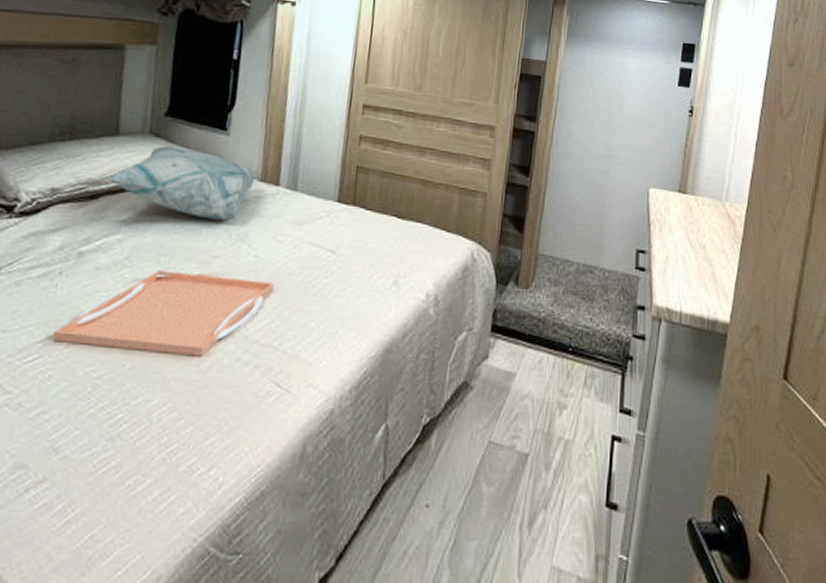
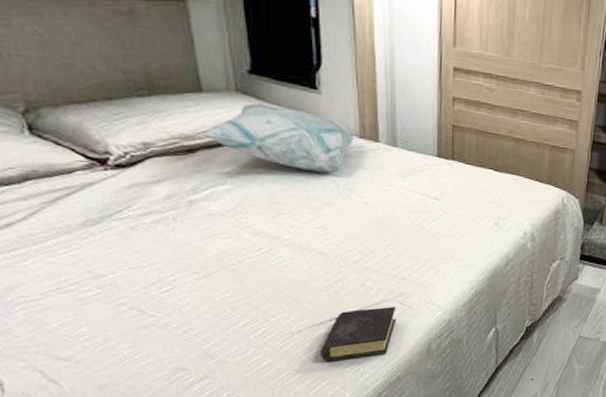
serving tray: present [52,270,274,357] -> none [181,216,386,284]
book: none [175,389,271,466] -> present [319,306,397,363]

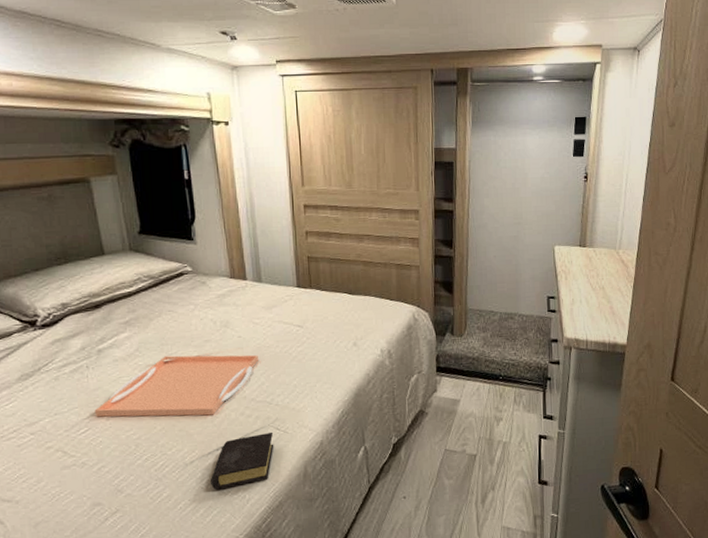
serving tray: none [181,216,386,284] -> present [94,355,258,417]
decorative pillow: present [198,103,354,173] -> none [103,258,226,313]

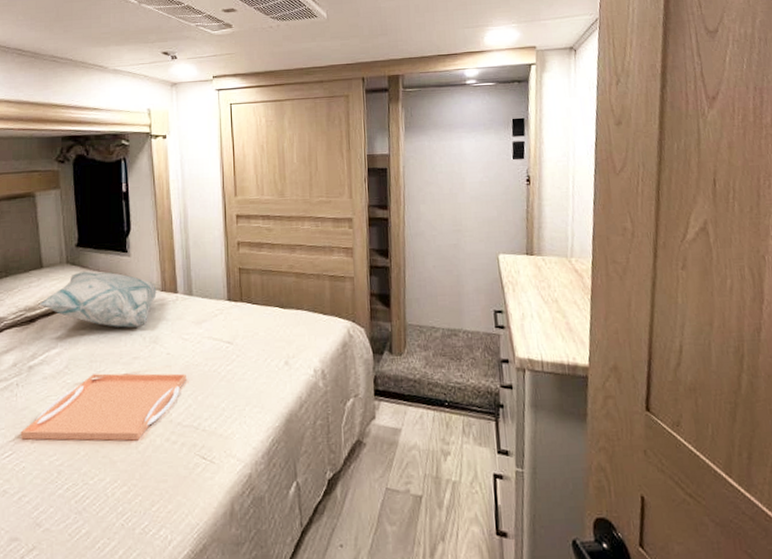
decorative pillow: none [103,258,226,313] -> present [38,271,157,328]
book: present [210,432,274,491] -> none [131,461,200,529]

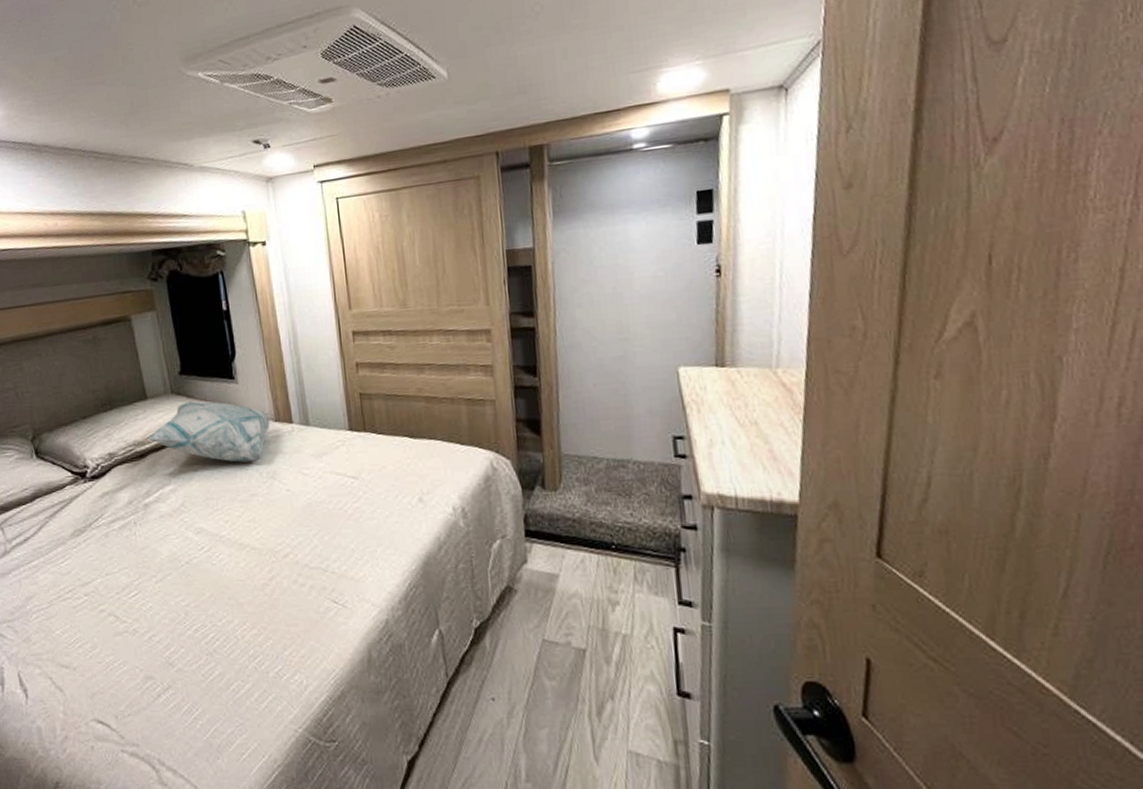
serving tray: present [20,373,186,441] -> none [143,511,310,583]

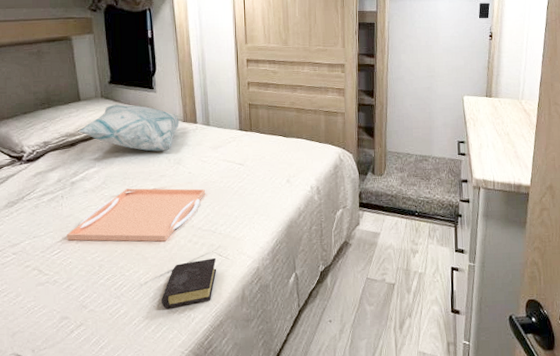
serving tray: none [143,511,310,583] -> present [66,188,205,242]
book: none [263,605,332,673] -> present [161,257,217,310]

